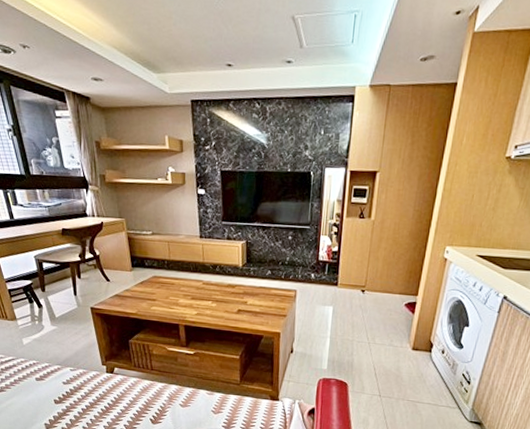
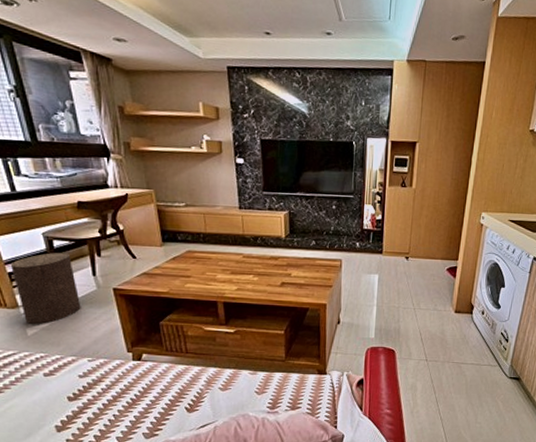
stool: none [11,273,65,335] -> present [11,253,81,324]

